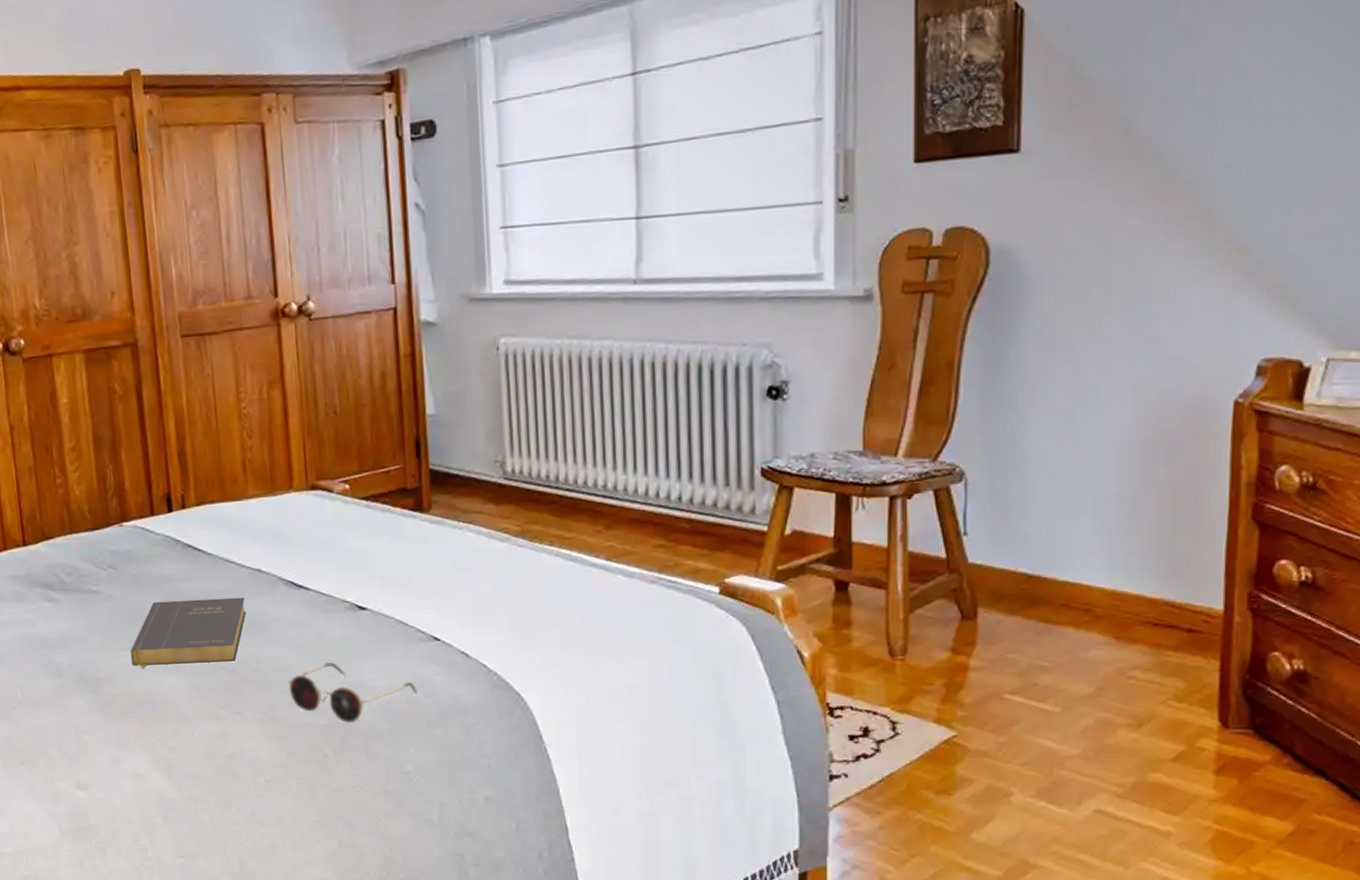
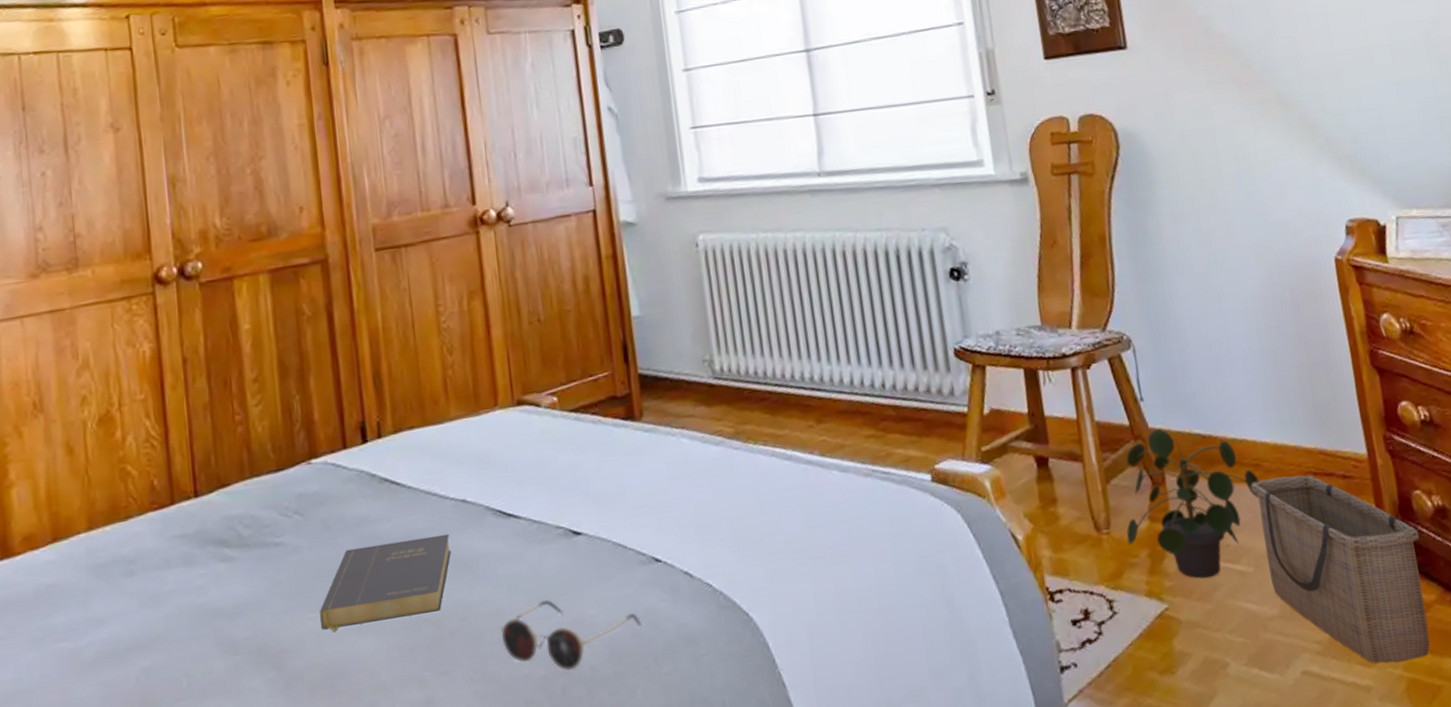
potted plant: none [923,565,1086,712] -> present [1126,429,1260,579]
basket: none [1076,624,1267,815] -> present [1251,475,1430,663]

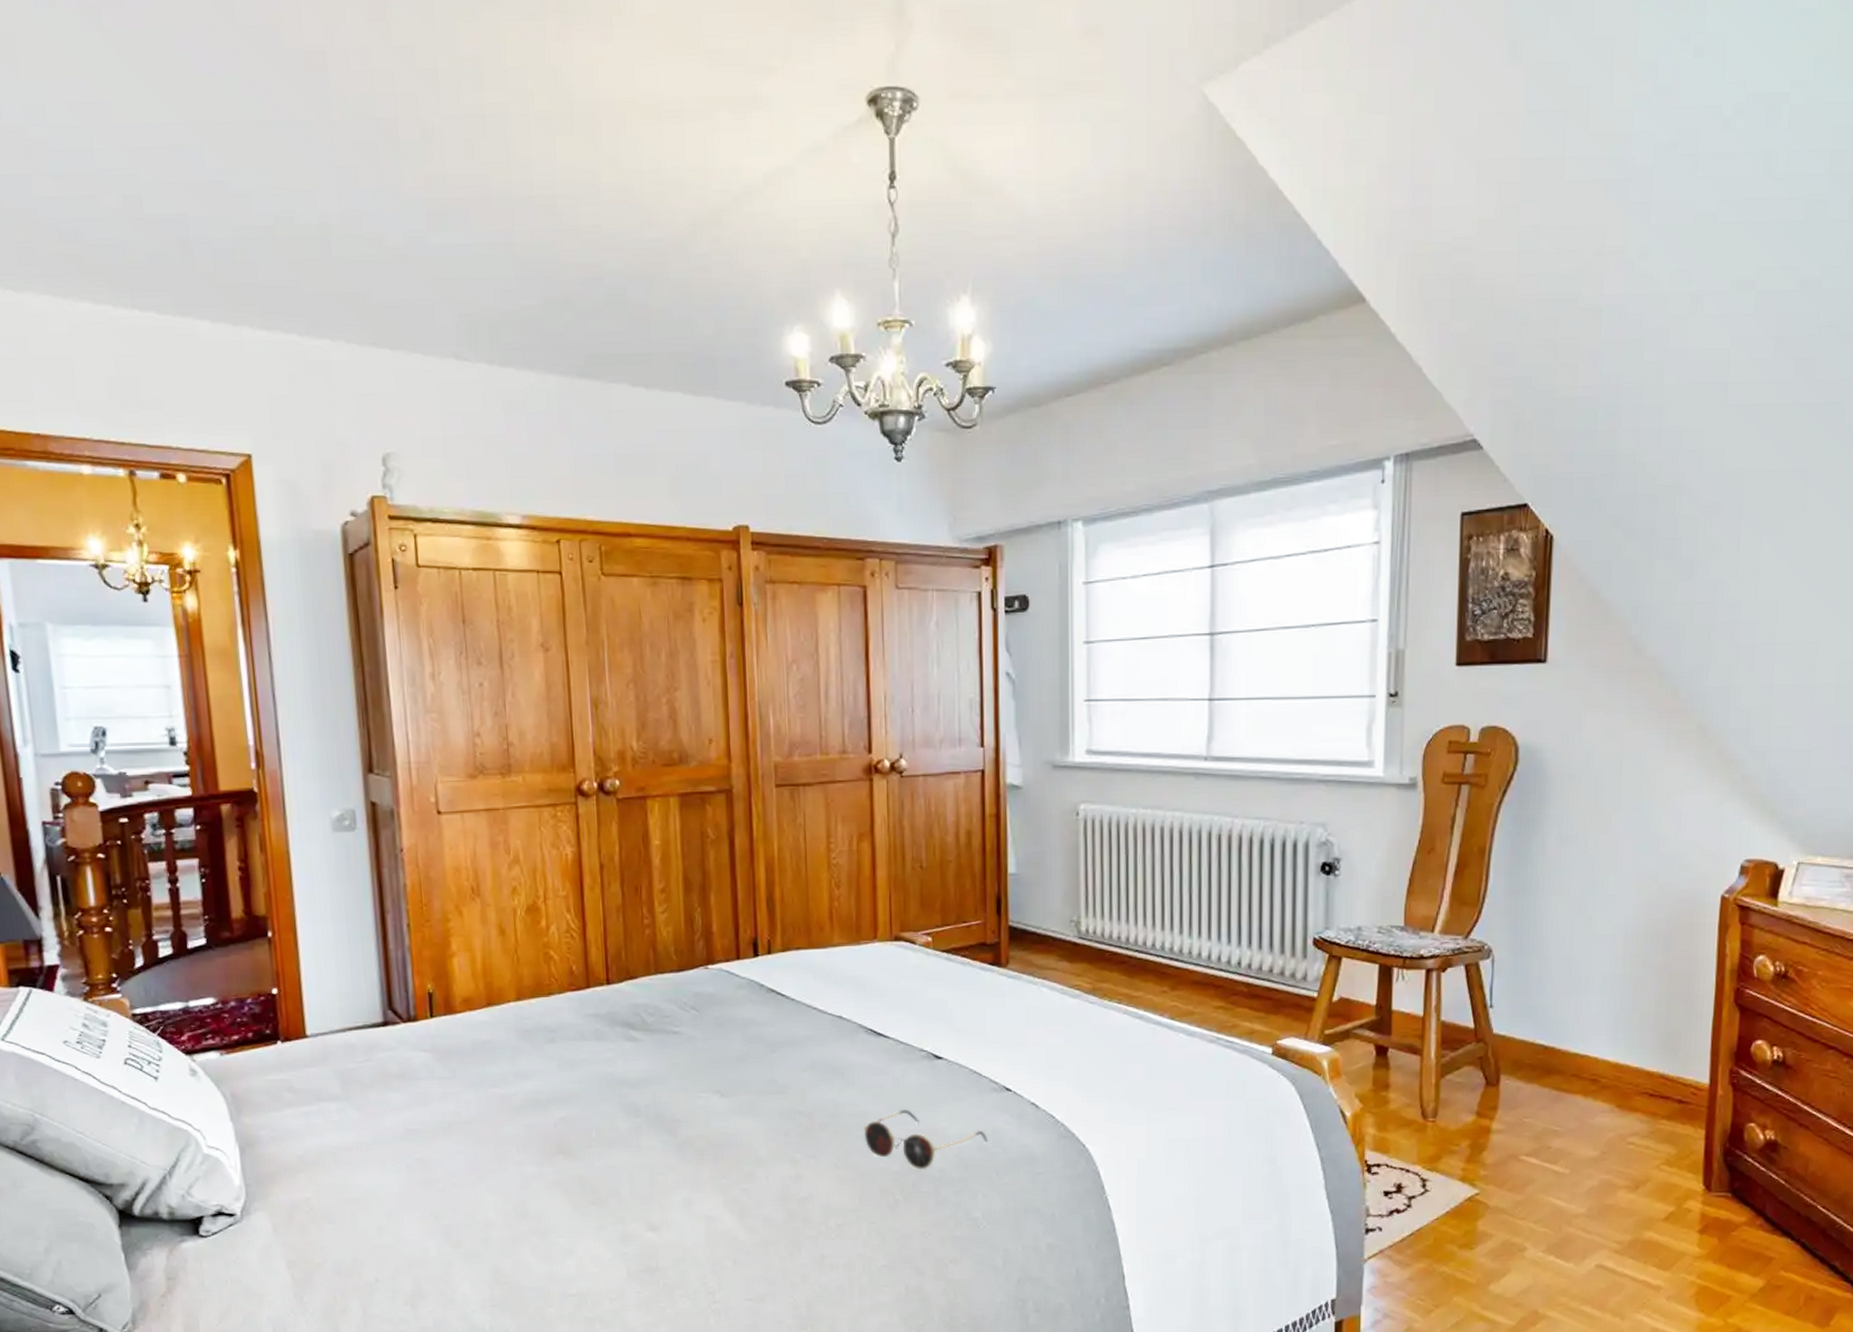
book: present [320,533,451,633] -> none [709,1043,825,1111]
potted plant: present [1126,429,1260,579] -> none [1451,1035,1593,1172]
basket: present [1251,475,1430,663] -> none [1584,1094,1744,1270]

